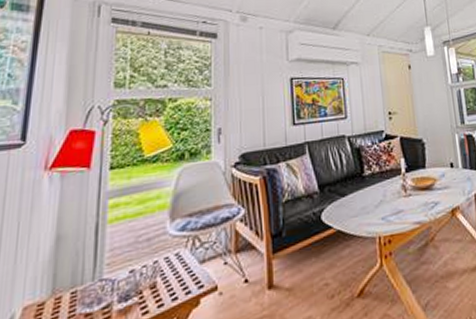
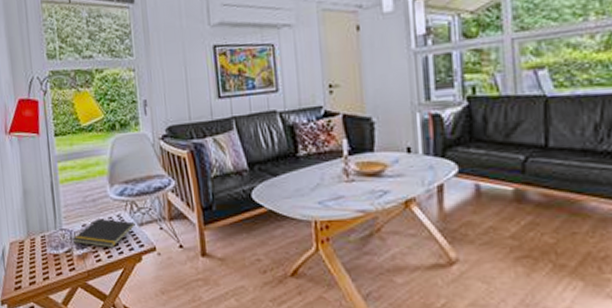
notepad: none [113,259,196,296] -> present [72,219,135,248]

